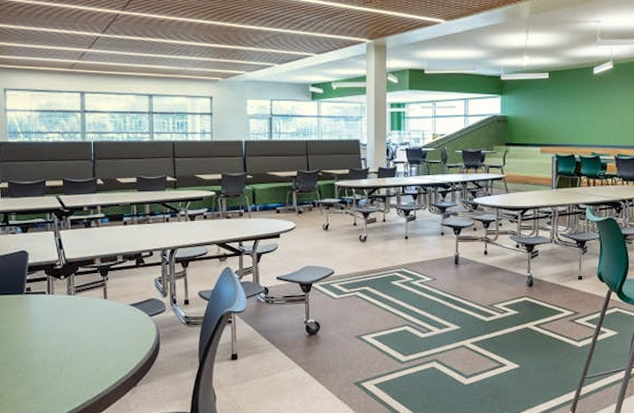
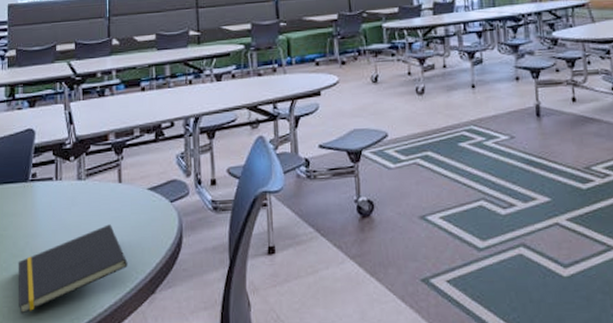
notepad: none [16,331,113,399] -> present [18,224,128,314]

